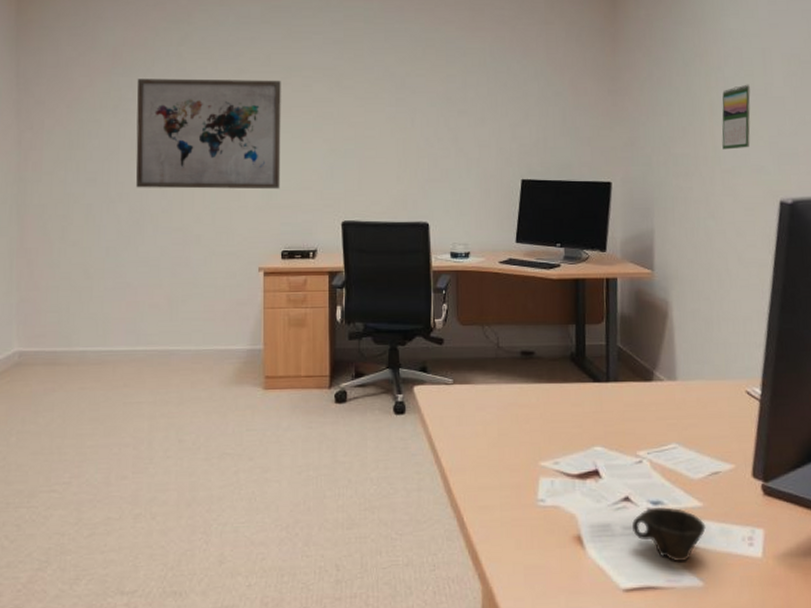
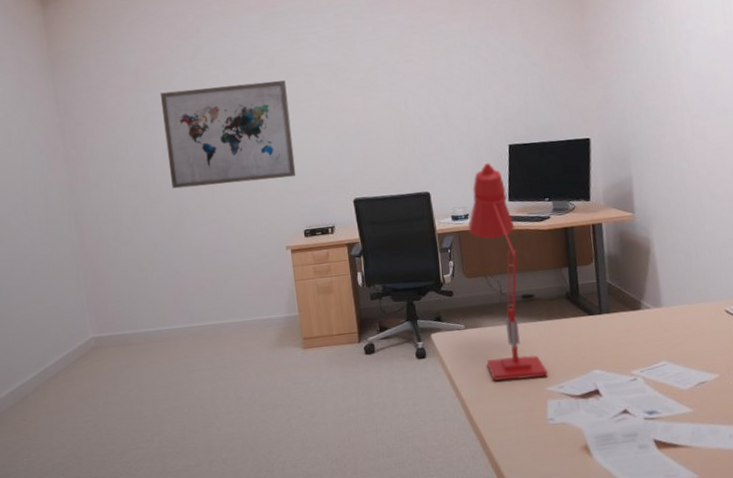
desk lamp: none [468,198,544,450] -> present [468,163,549,381]
cup: present [632,506,706,561] -> none [632,415,697,460]
calendar: present [722,84,751,150] -> none [686,34,716,97]

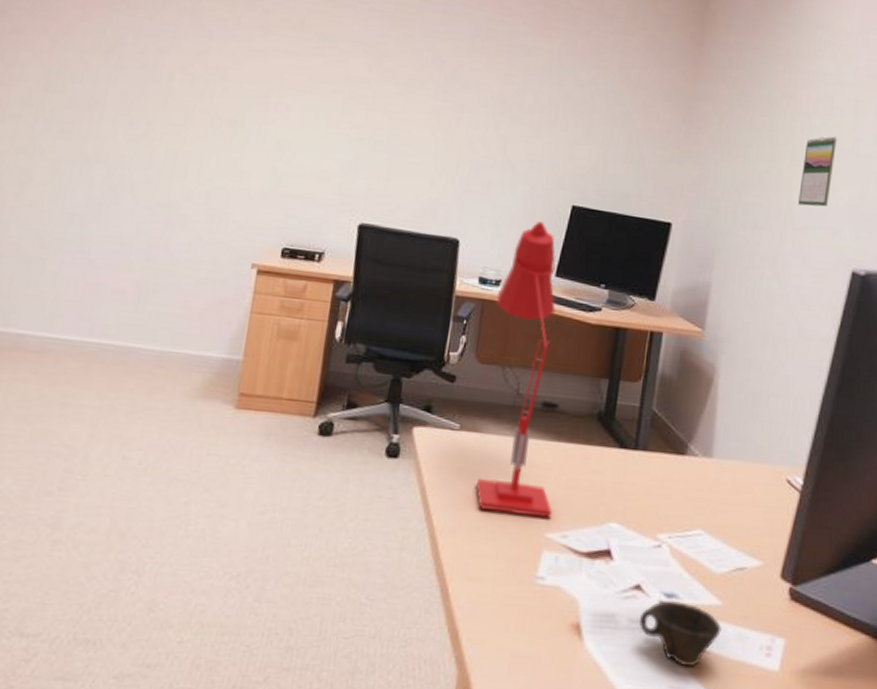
wall art: present [160,80,296,189] -> none [119,21,313,176]
cup: none [632,415,697,460] -> present [639,599,722,666]
calendar: none [686,34,716,97] -> present [798,136,837,207]

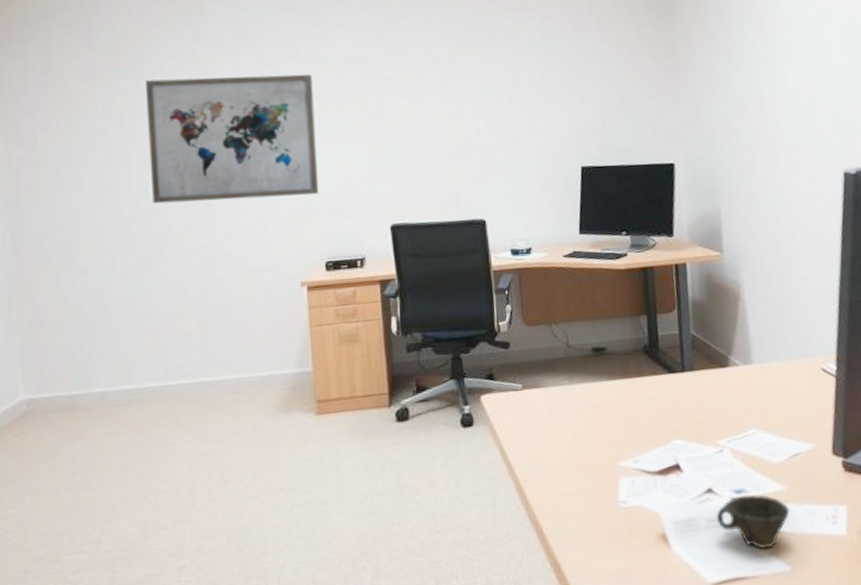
wall art: none [119,21,313,176] -> present [145,74,319,204]
desk lamp: present [476,221,556,518] -> none [530,187,622,455]
calendar: present [798,136,837,207] -> none [781,53,812,123]

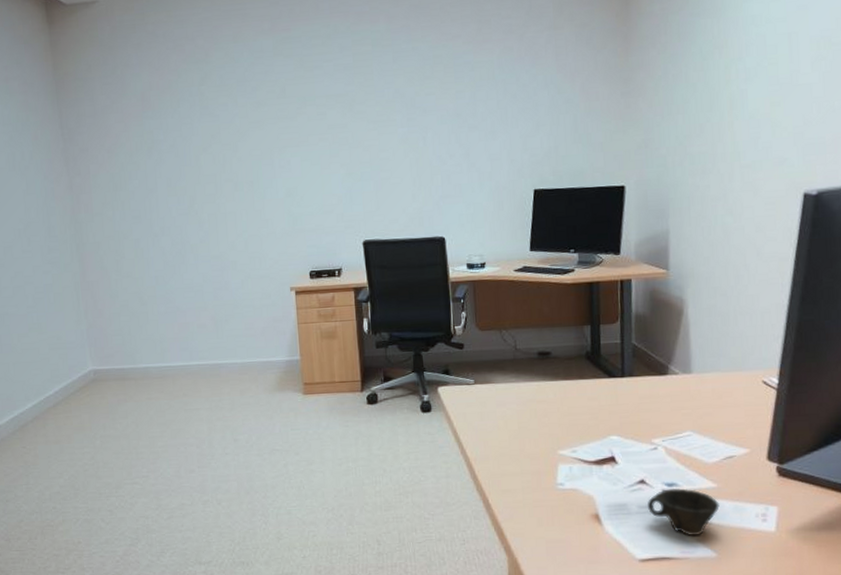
wall art: present [145,74,319,204] -> none [166,110,304,222]

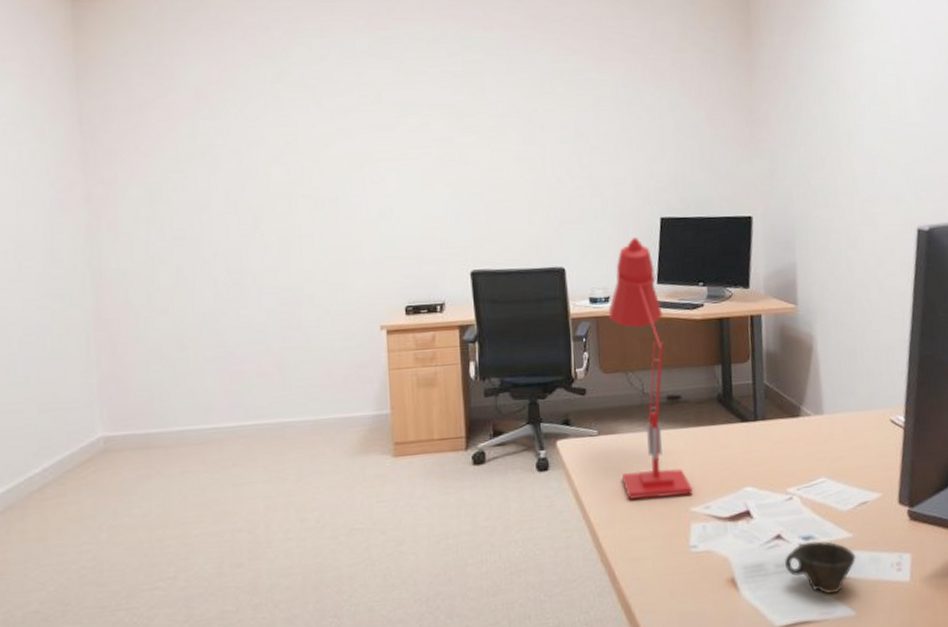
desk lamp: none [484,209,562,441] -> present [608,238,694,499]

